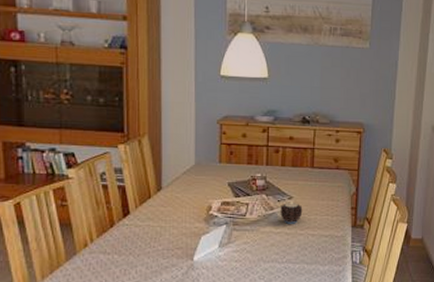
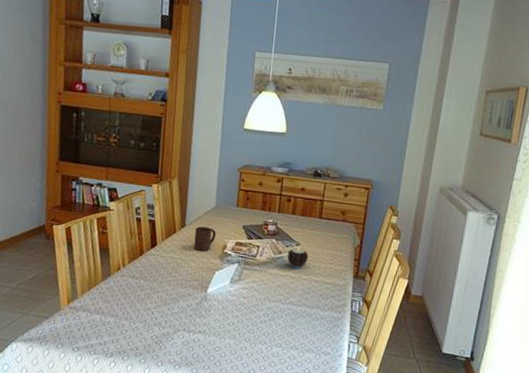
cup: none [174,188,198,215] -> present [194,226,216,251]

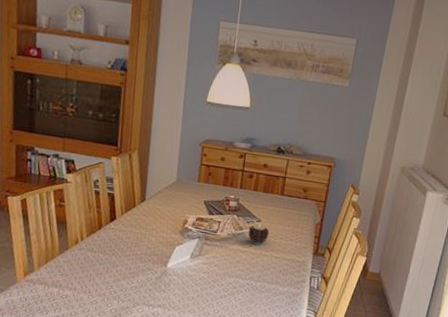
cup: present [194,226,216,251] -> none [154,201,177,226]

